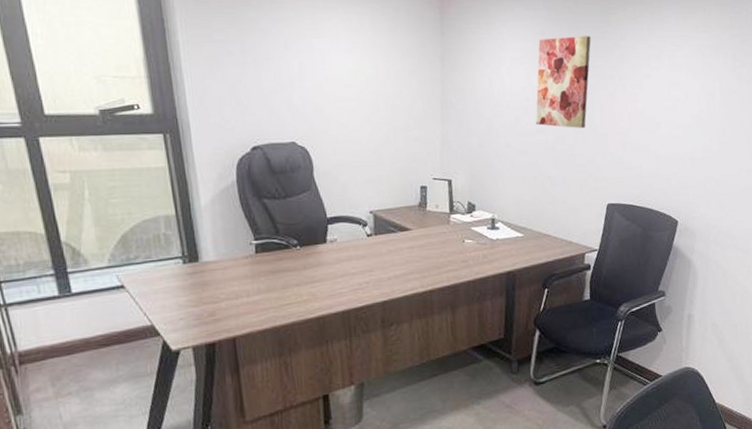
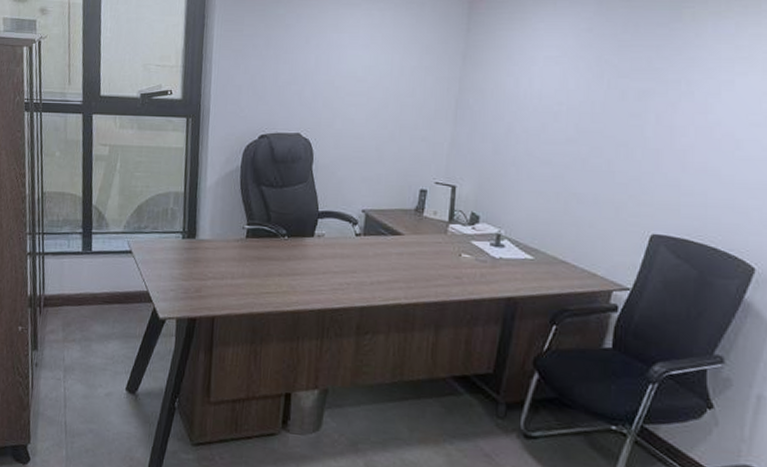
wall art: present [535,36,591,128] -> none [567,33,653,140]

